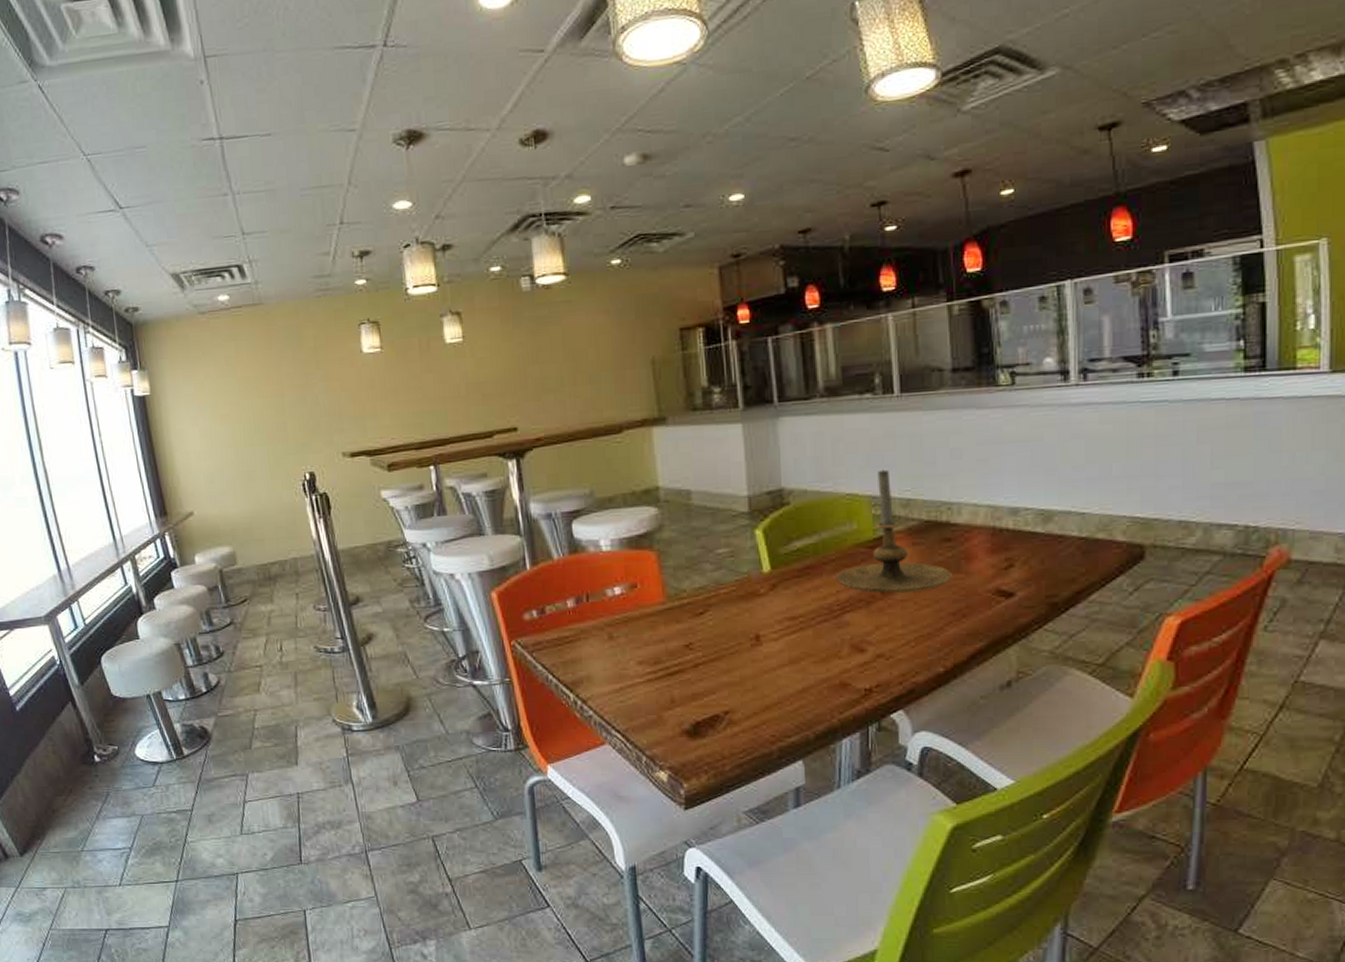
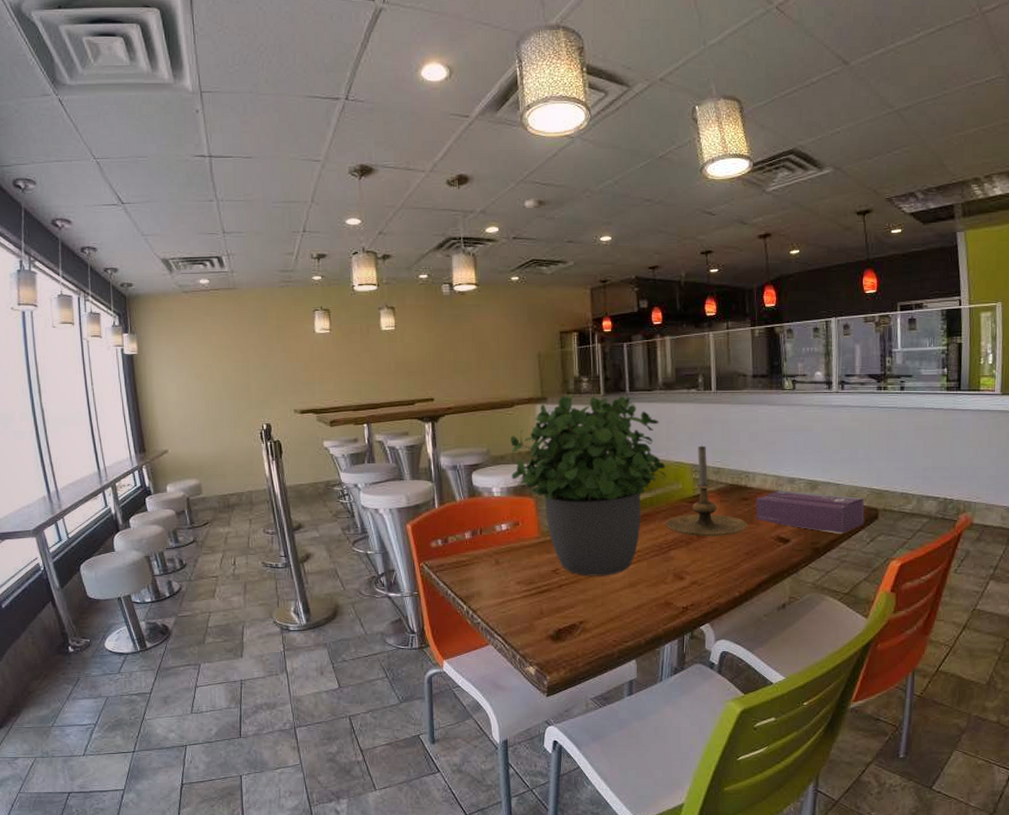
potted plant: none [620,406,835,652] -> present [511,392,667,576]
tissue box: none [963,525,1124,582] -> present [755,490,865,534]

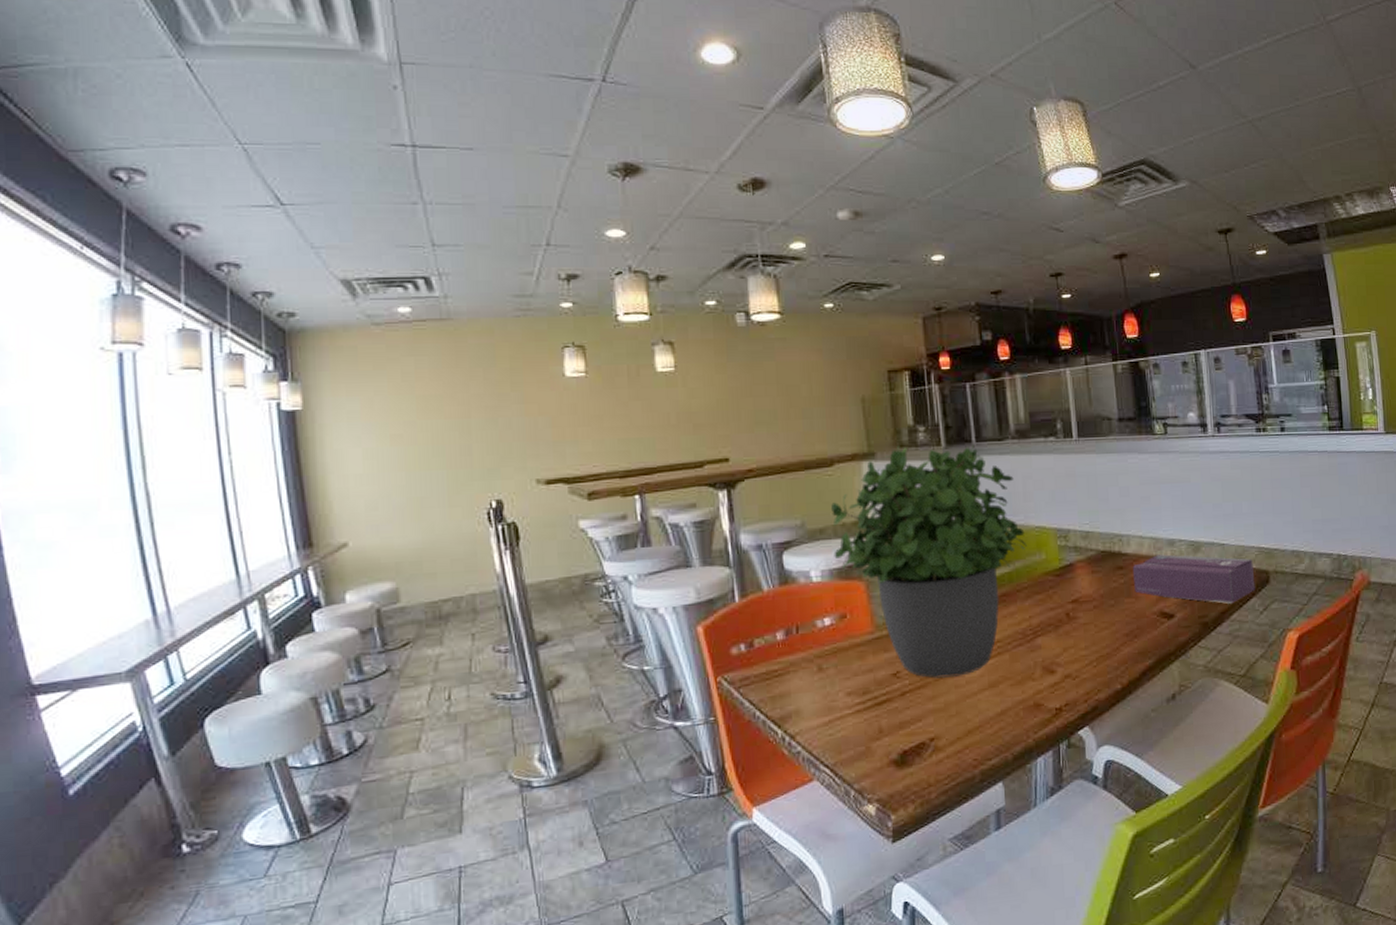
candle holder: present [665,445,747,537] -> none [1028,504,1125,618]

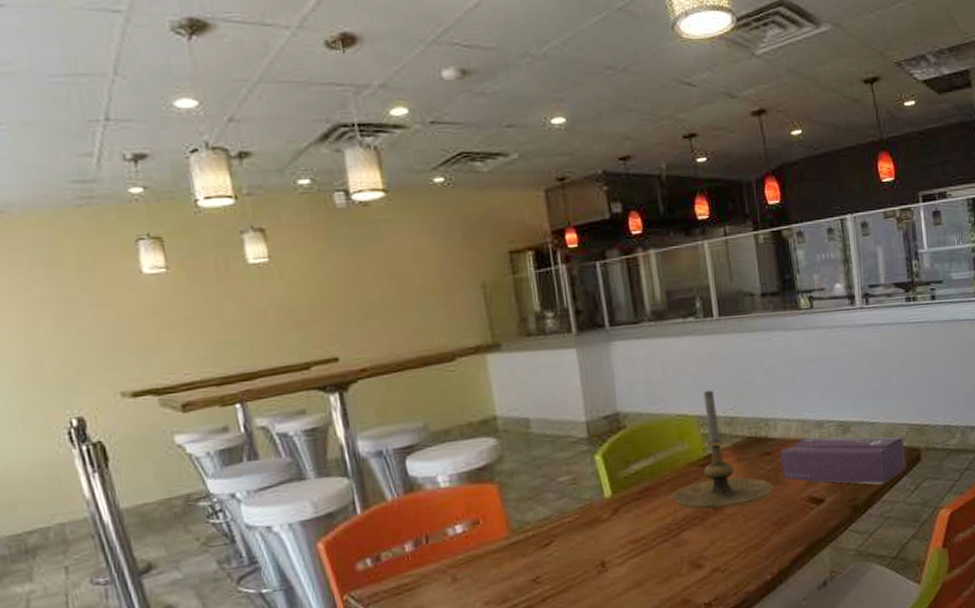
potted plant: present [831,445,1027,679] -> none [455,330,668,581]
candle holder: none [1028,504,1125,618] -> present [672,389,773,510]

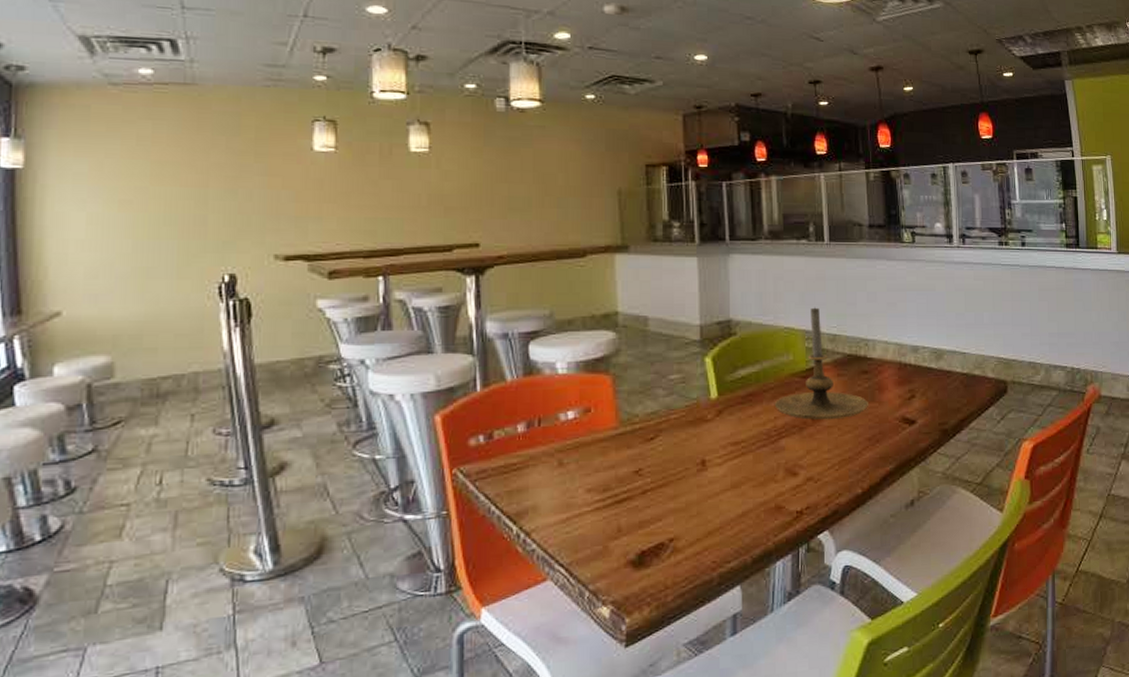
tissue box: present [779,436,907,485] -> none [877,360,994,412]

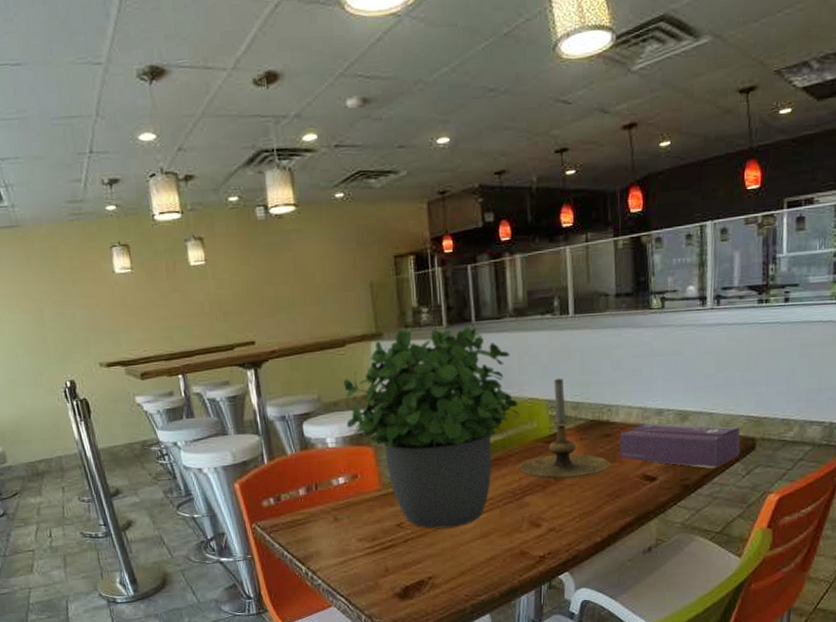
potted plant: none [581,240,775,477] -> present [344,324,520,529]
tissue box: none [877,360,994,412] -> present [619,423,741,468]

